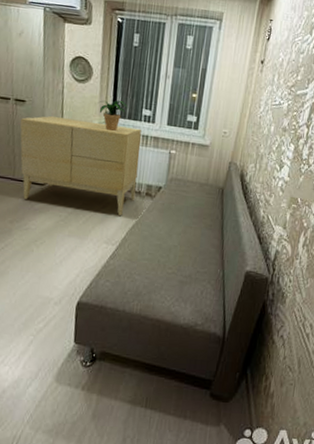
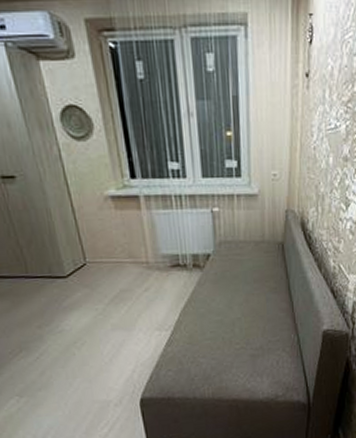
sideboard: present [20,116,142,215] -> none [15,188,181,298]
potted plant: present [100,100,128,132] -> none [111,156,148,198]

